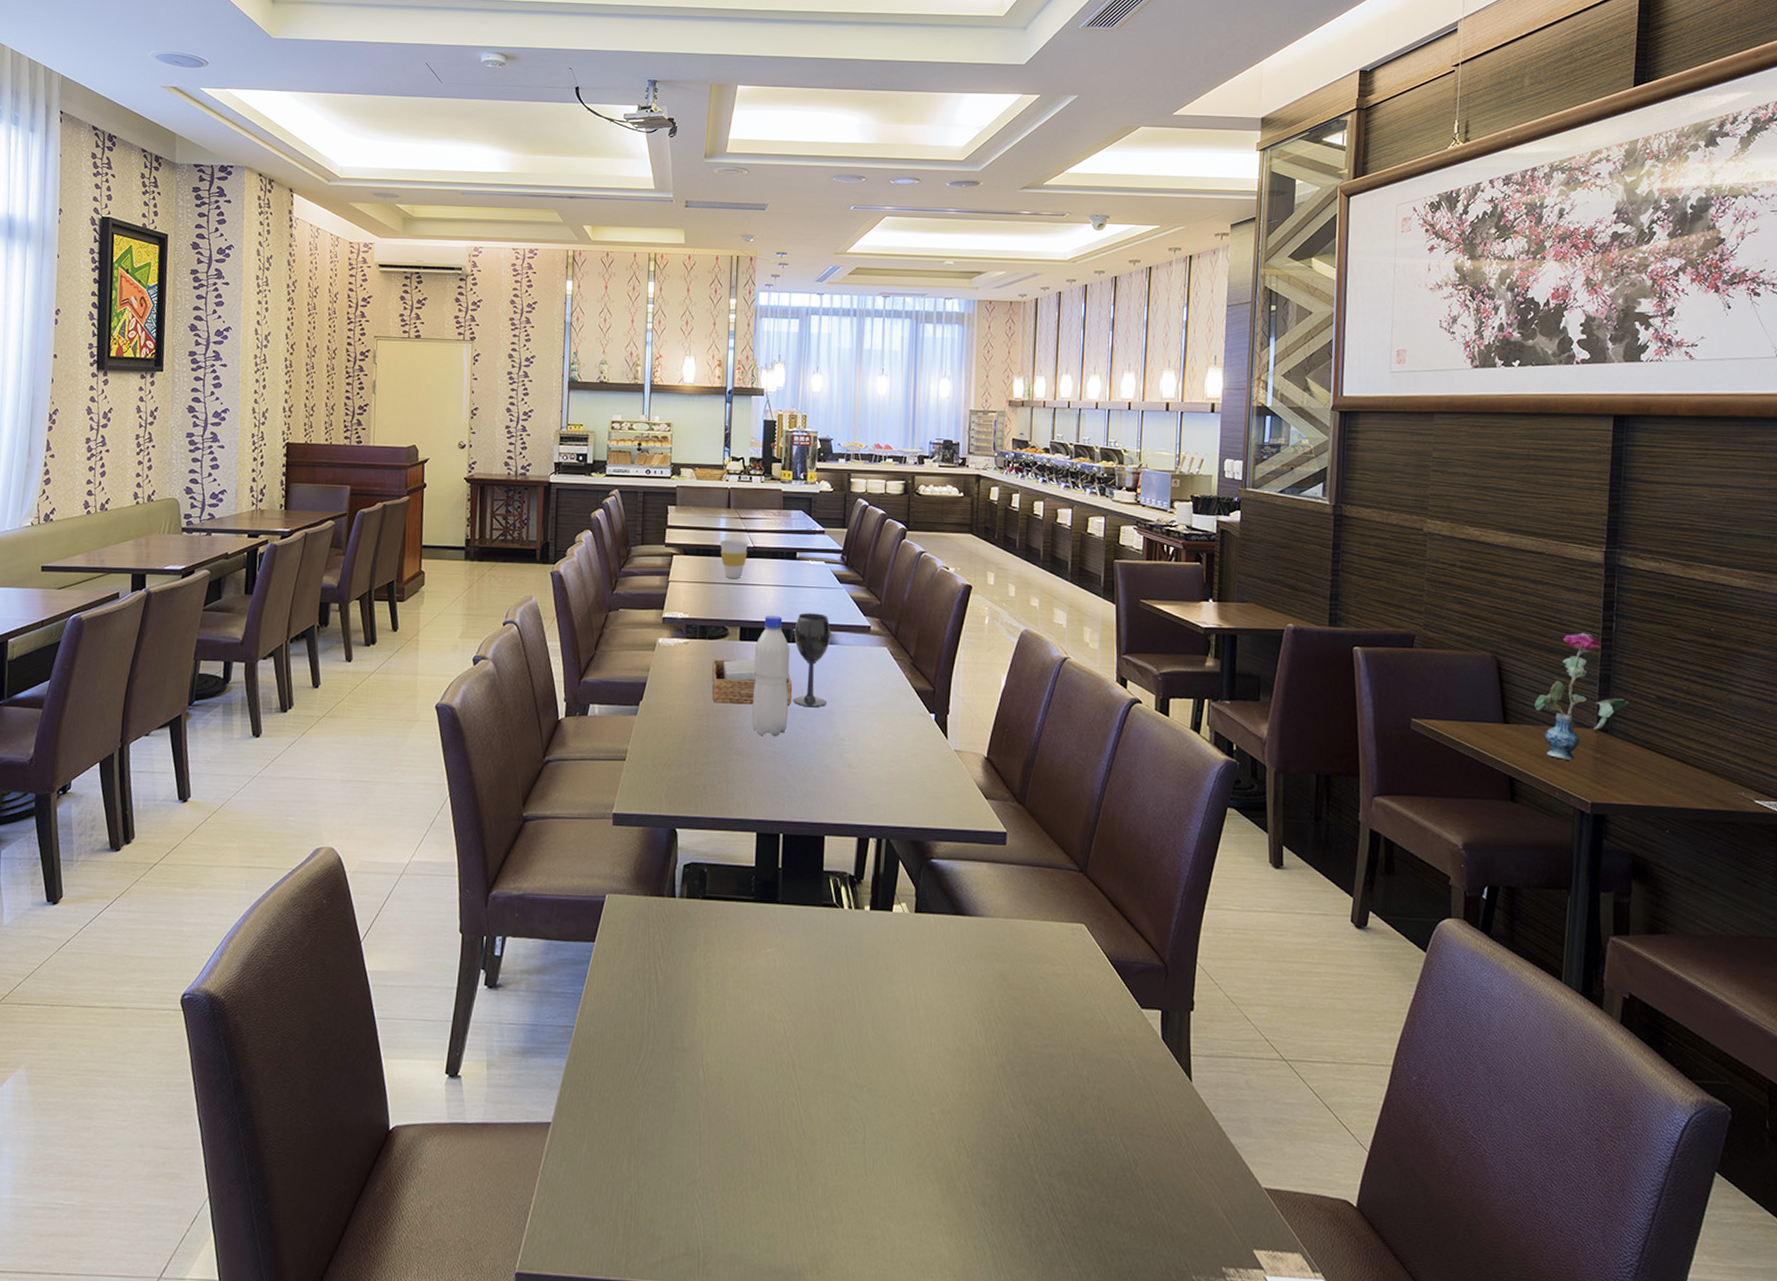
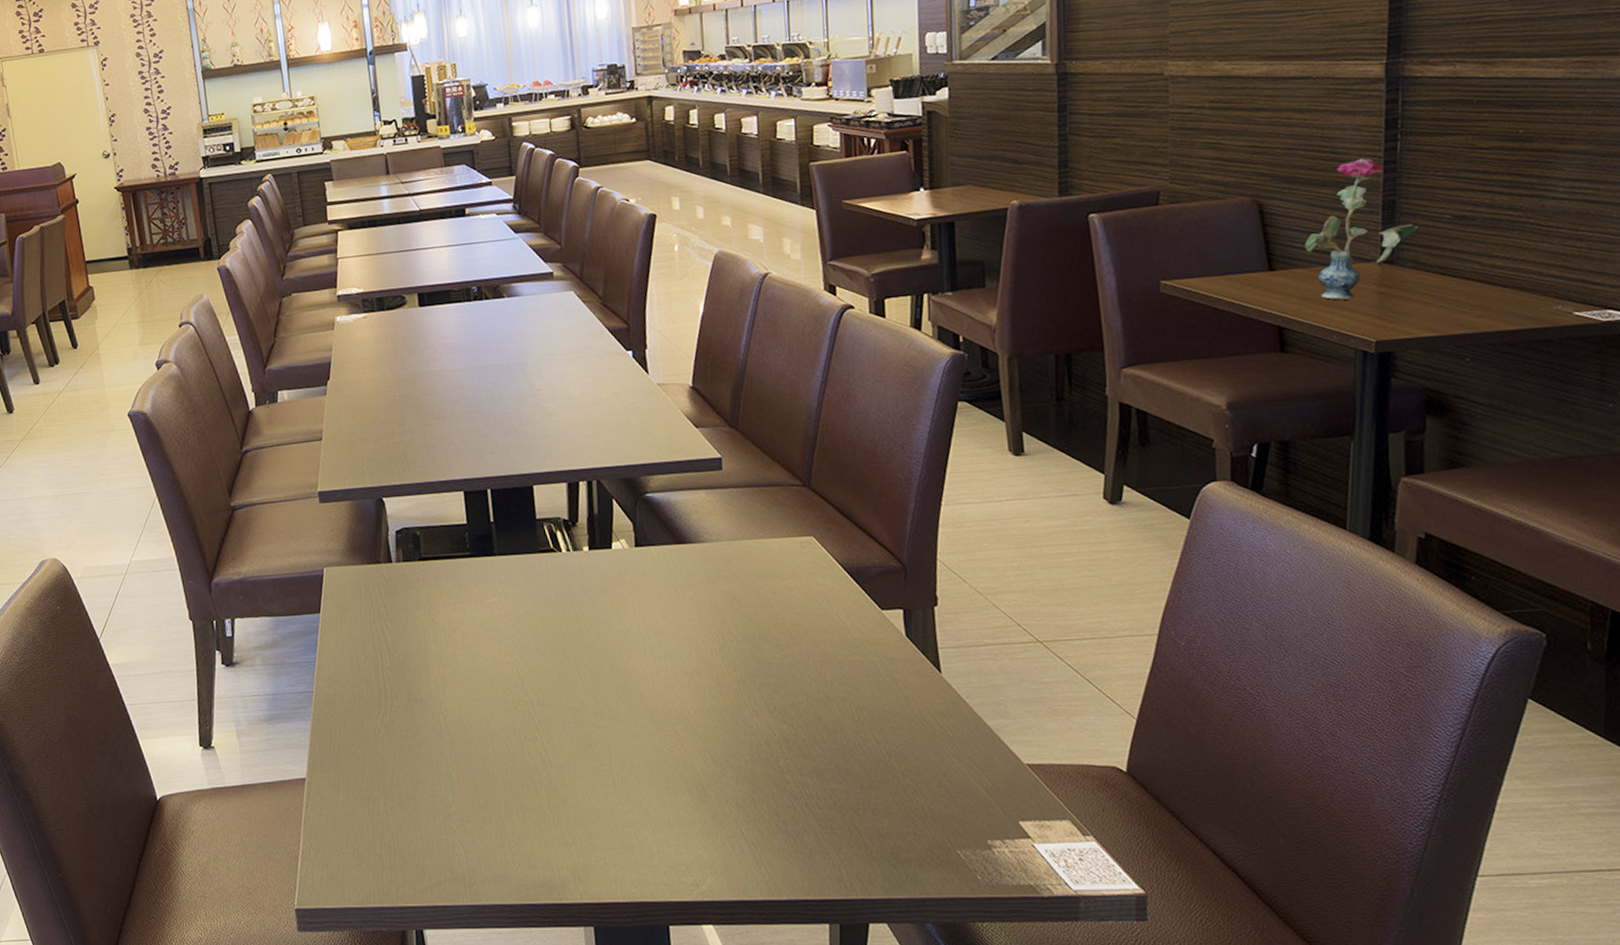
napkin holder: present [711,659,793,707] -> none [394,324,481,372]
cup: present [719,539,749,578] -> none [383,205,415,246]
water bottle: present [751,615,790,737] -> none [435,275,480,397]
wine glass: present [793,613,831,708] -> none [474,267,517,363]

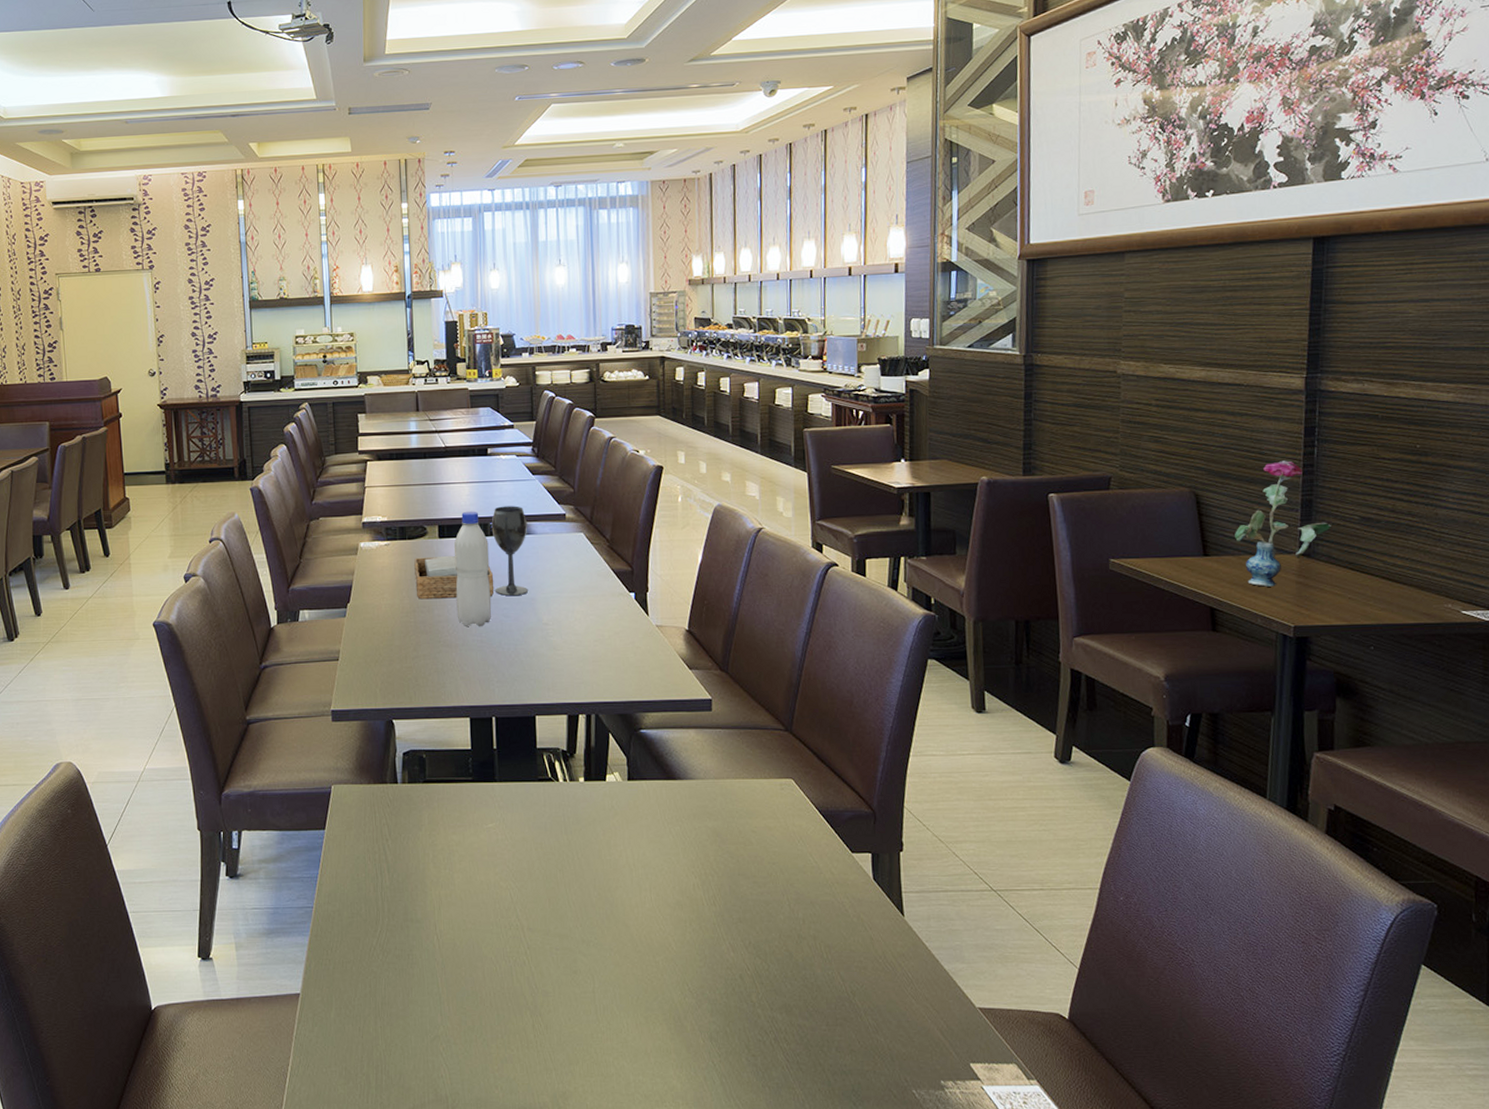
napkin holder: none [394,324,481,372] -> present [414,555,494,600]
water bottle: none [435,275,480,397] -> present [454,511,492,627]
wine glass: none [474,267,517,363] -> present [491,506,528,597]

